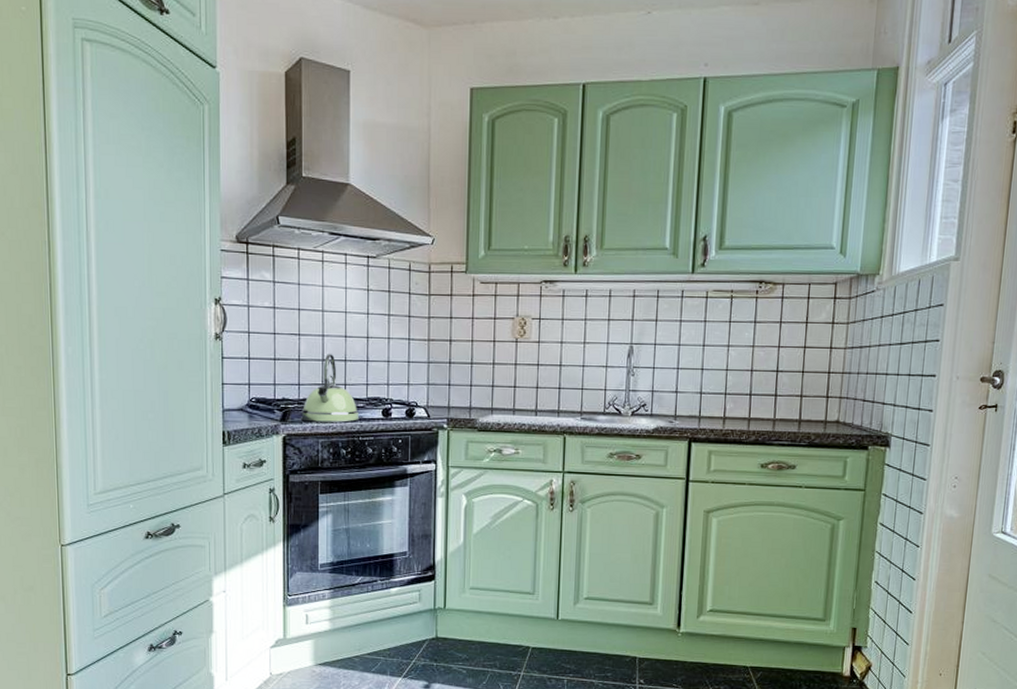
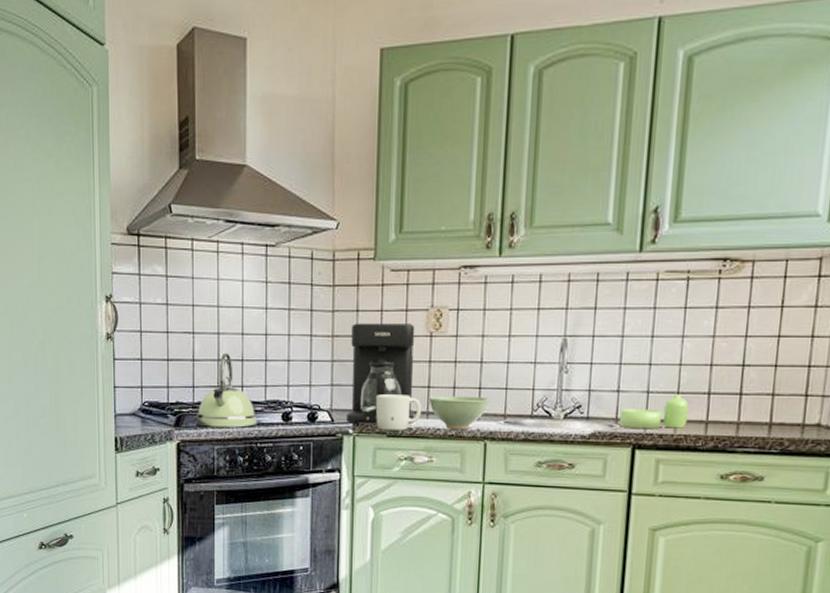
coffee maker: none [441,329,503,420] -> present [346,323,415,424]
mug: none [467,393,508,425] -> present [375,394,421,430]
bowl: none [515,394,568,425] -> present [428,395,490,429]
soap dispenser: none [677,395,735,425] -> present [619,394,689,430]

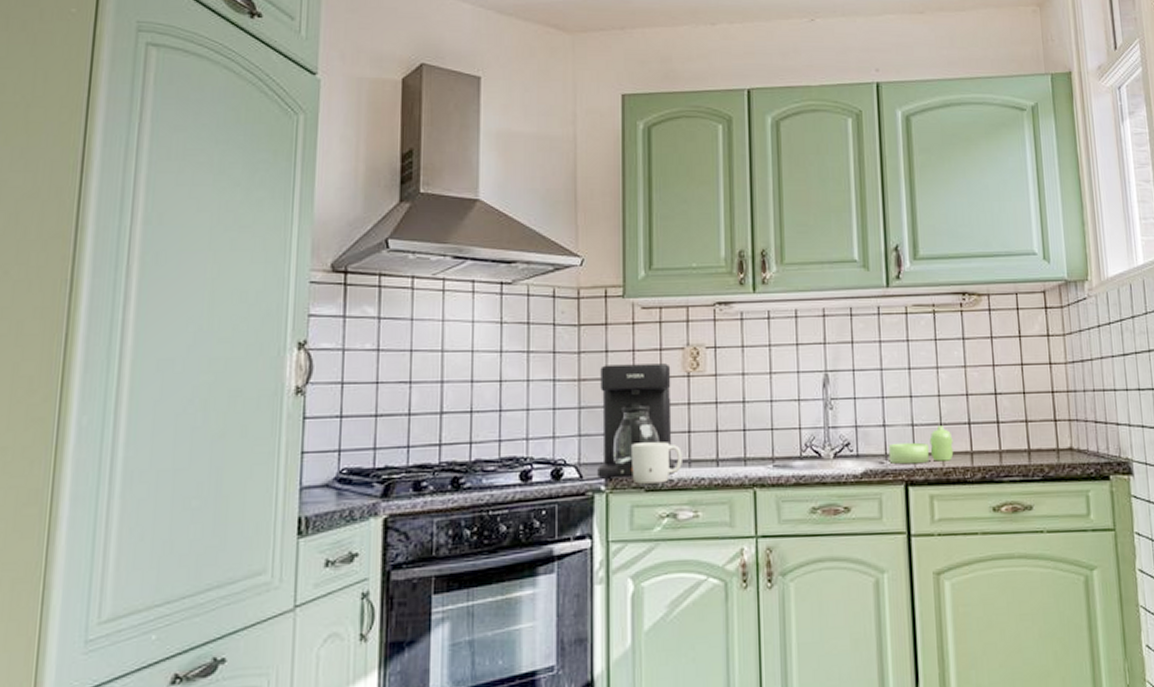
kettle: present [194,352,258,429] -> none [408,403,490,496]
bowl: present [428,395,490,429] -> none [690,439,756,478]

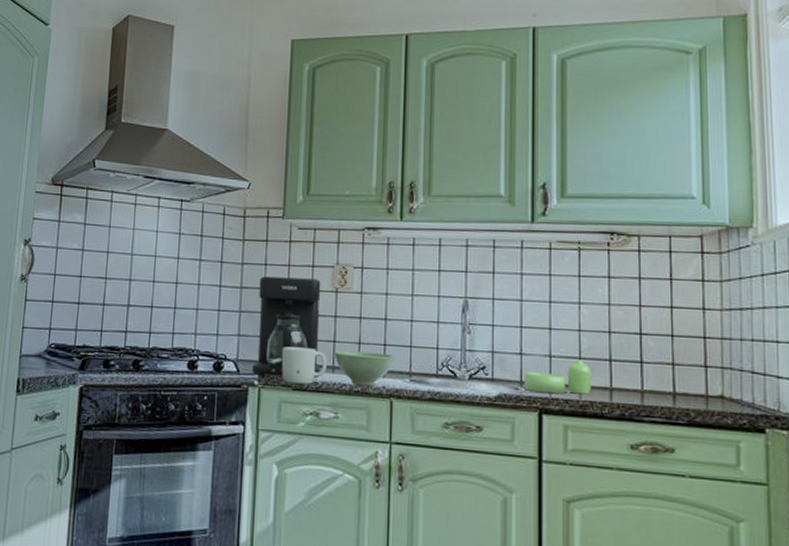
bowl: none [690,439,756,478] -> present [334,350,395,386]

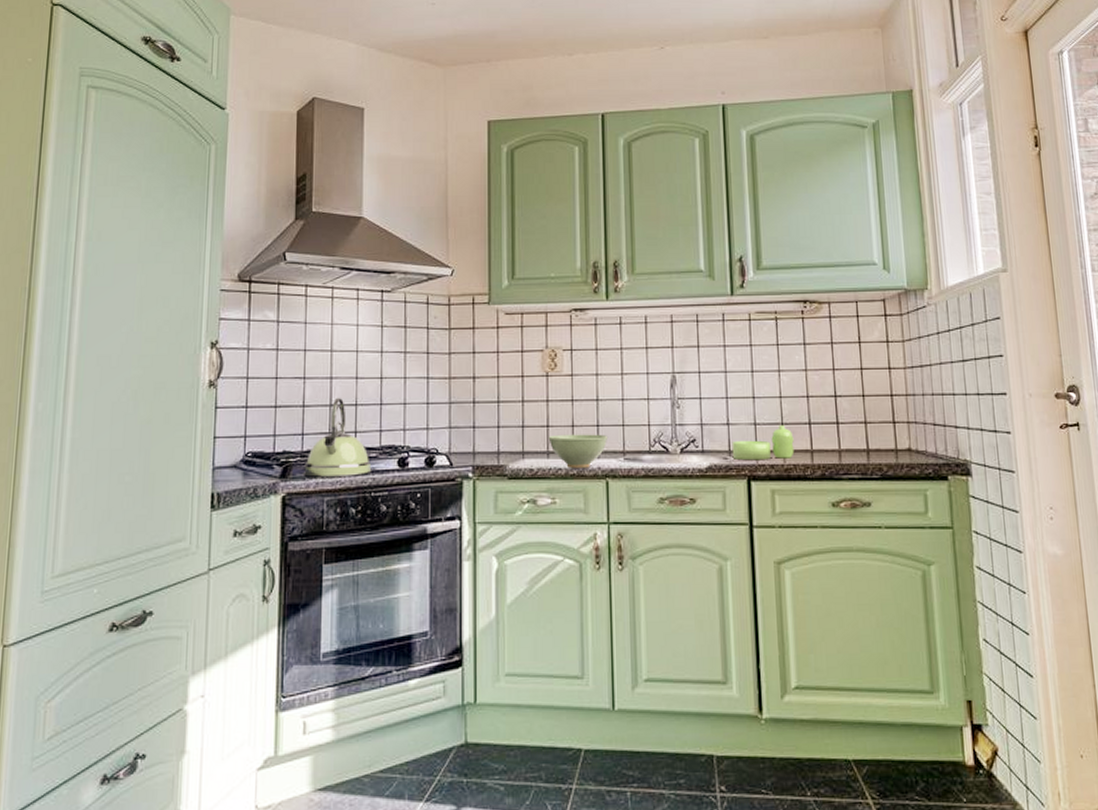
kettle: none [99,298,163,375] -> present [303,397,372,478]
coffee maker: present [252,276,321,378] -> none [466,364,535,467]
mug: present [281,346,327,384] -> none [495,435,541,472]

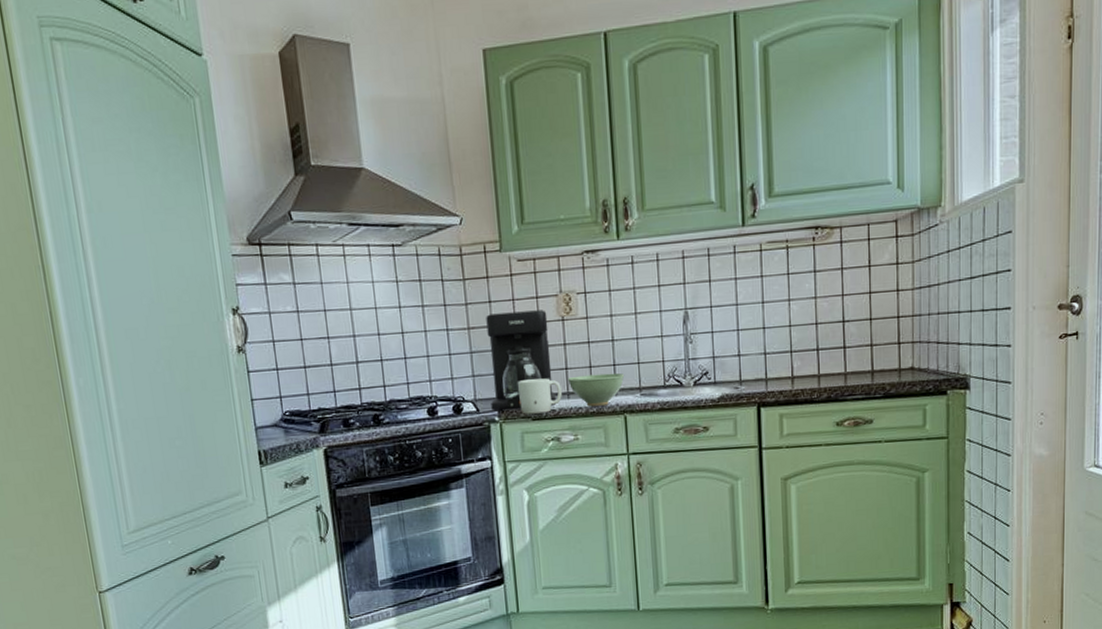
kettle: present [303,397,372,478] -> none [340,354,404,431]
coffee maker: none [466,364,535,467] -> present [486,310,557,411]
mug: none [495,435,541,472] -> present [517,378,562,415]
soap dispenser: present [732,425,795,461] -> none [742,353,802,389]

